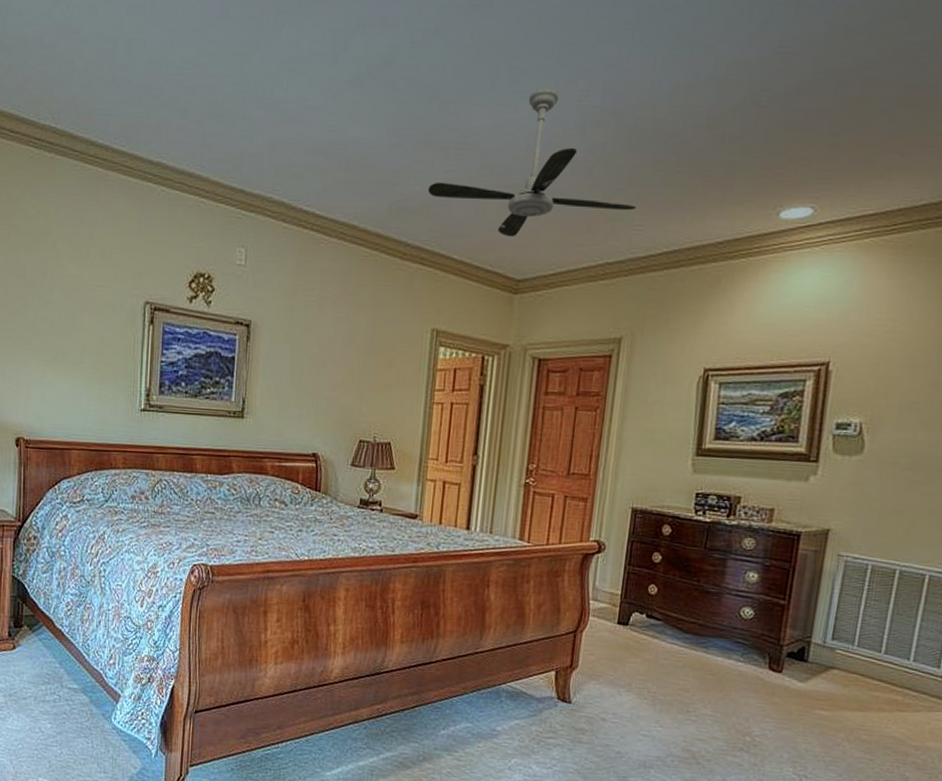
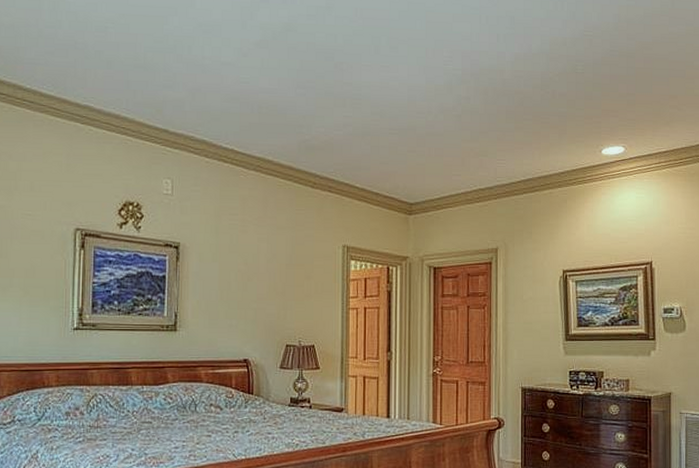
ceiling fan: present [427,88,636,237] -> none [330,54,497,169]

